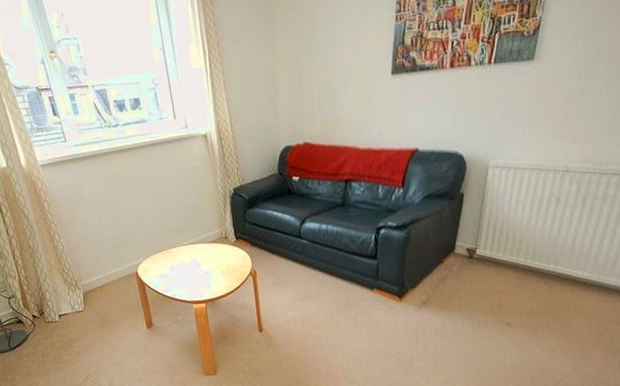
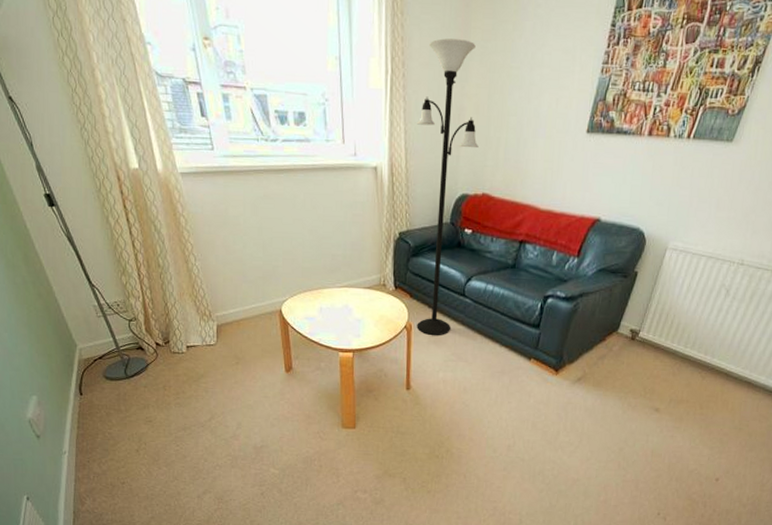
floor lamp: none [236,14,294,278] -> present [417,38,479,335]

